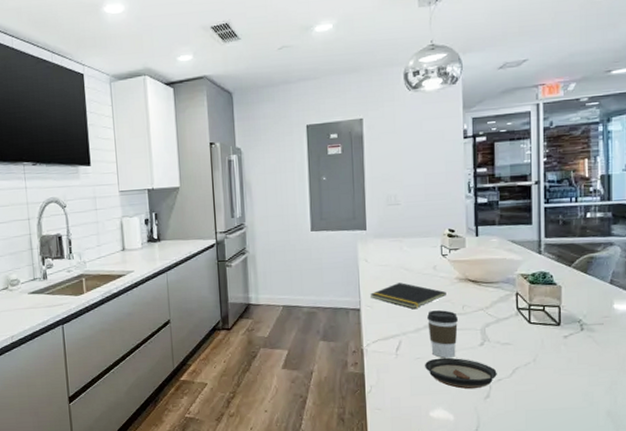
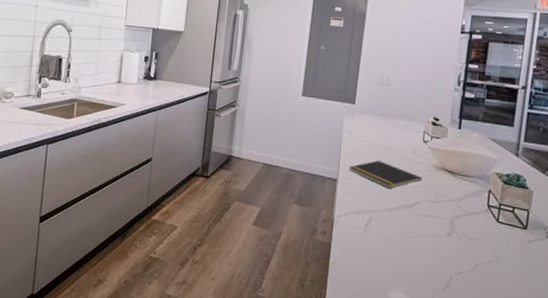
saucer: present [425,357,497,389] -> none [391,240,460,278]
coffee cup: present [427,310,458,358] -> none [399,193,430,242]

